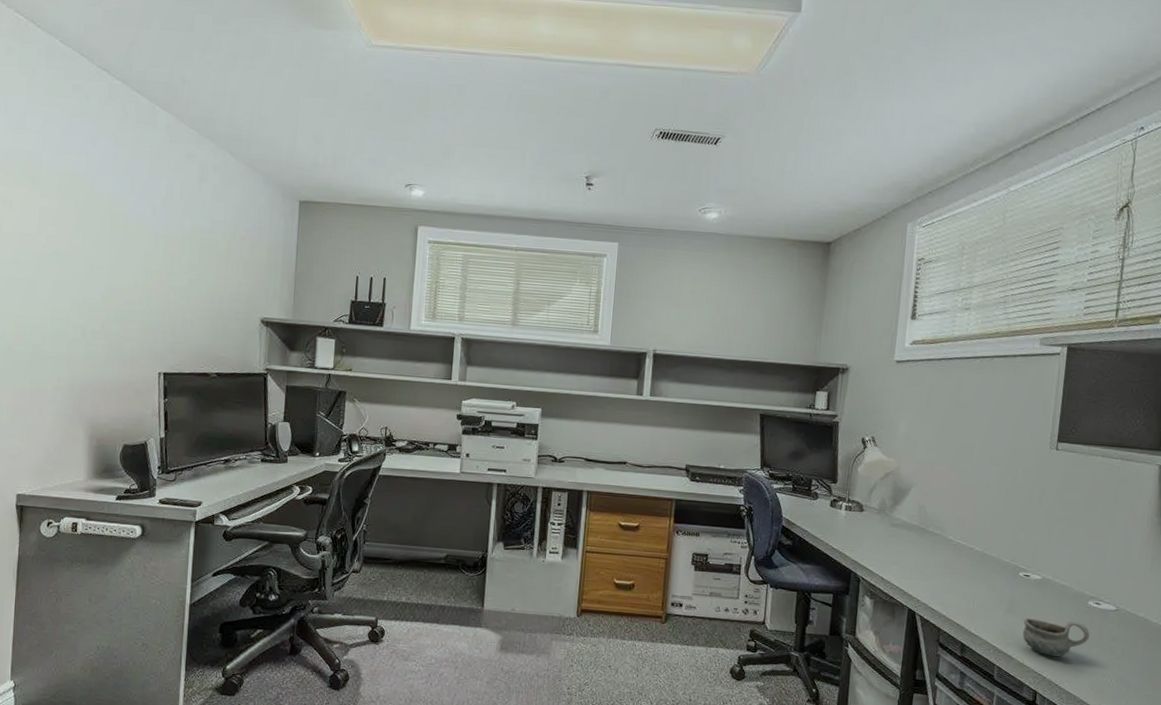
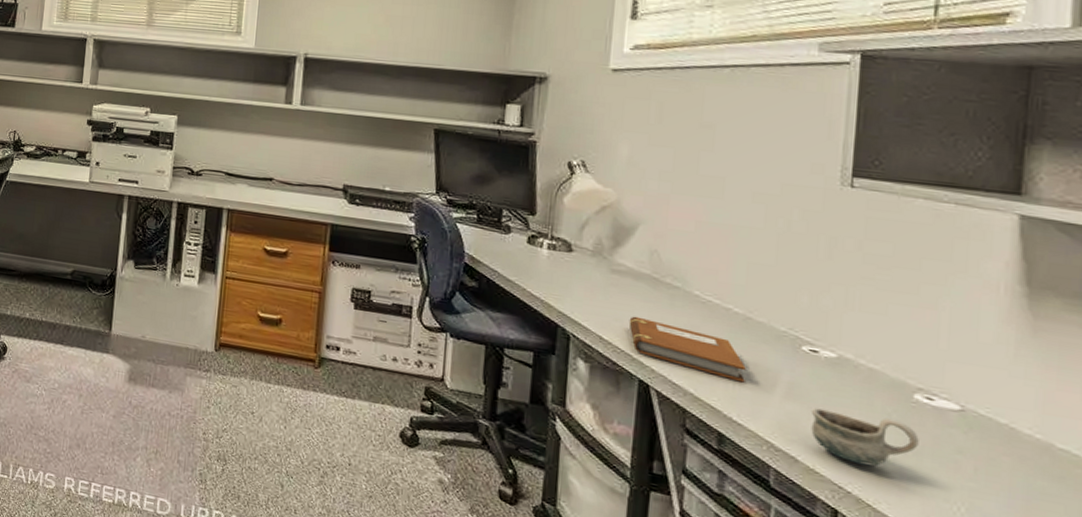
notebook: none [902,559,982,604] -> present [629,316,746,383]

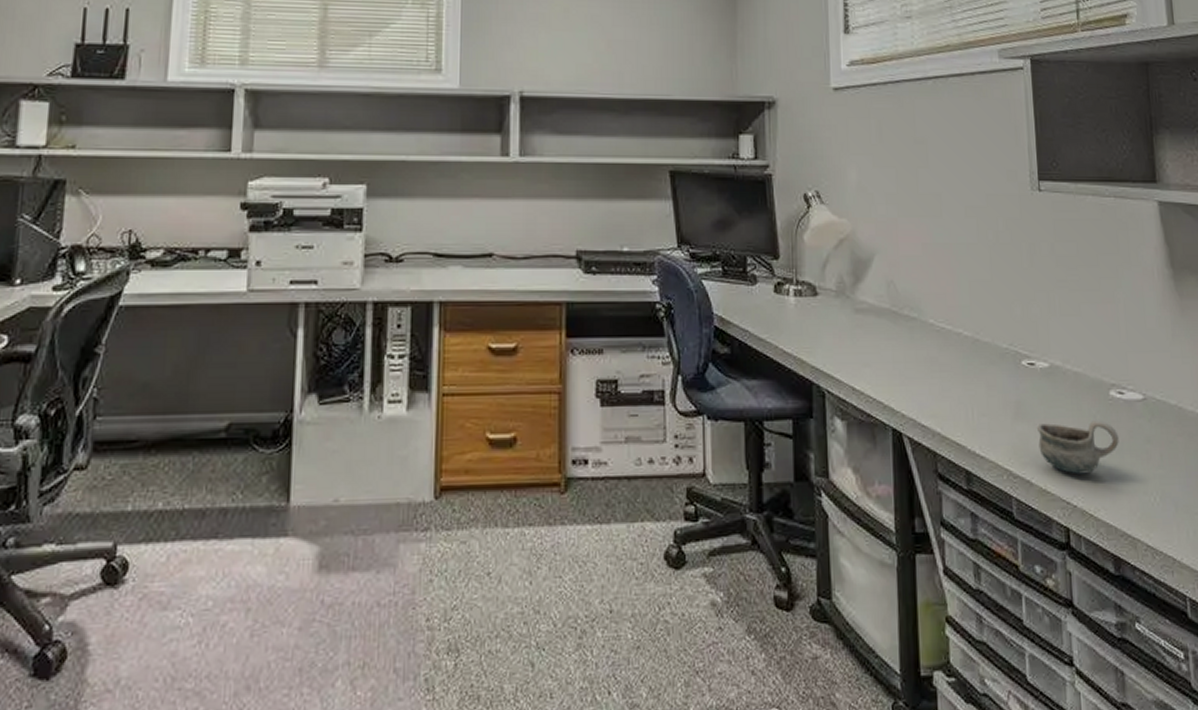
notebook: present [629,316,746,383] -> none [876,357,981,411]

